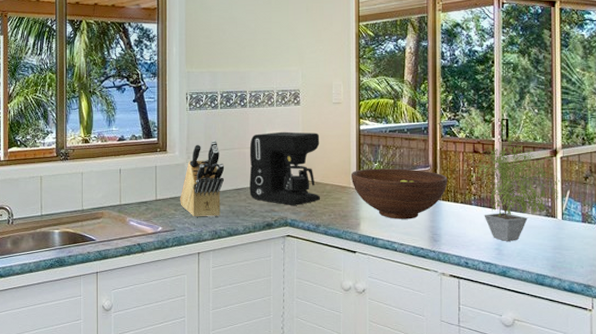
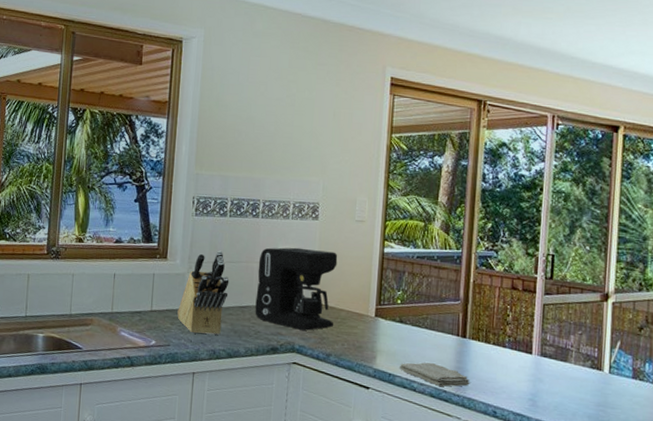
fruit bowl: present [350,168,448,219] -> none [369,296,480,357]
washcloth: none [381,225,444,244] -> present [400,362,470,387]
potted plant: present [470,136,562,241] -> none [506,274,612,393]

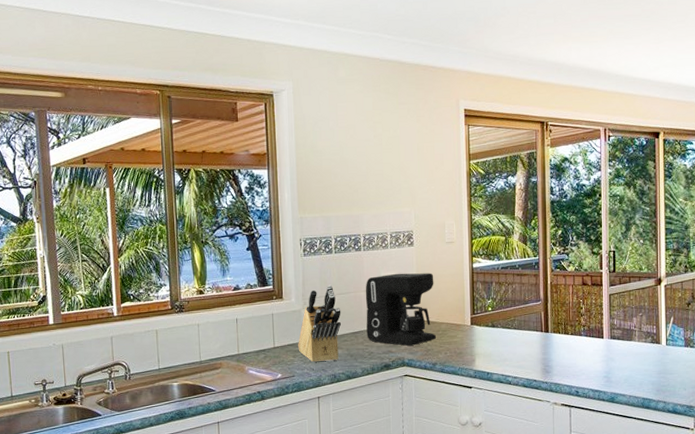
washcloth: present [400,362,470,387] -> none [496,358,555,377]

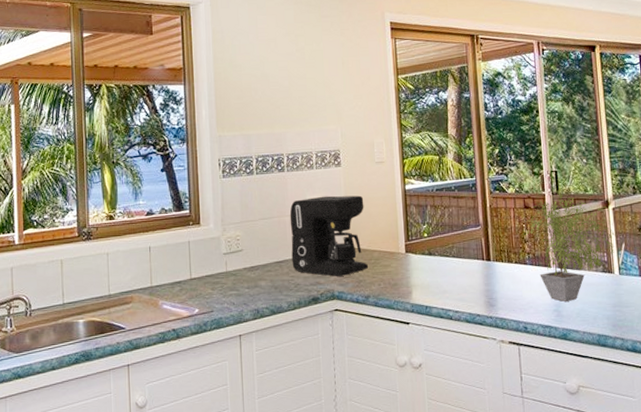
knife block: present [298,285,342,362] -> none [217,209,265,296]
potted plant: none [580,268,666,369] -> present [523,189,616,302]

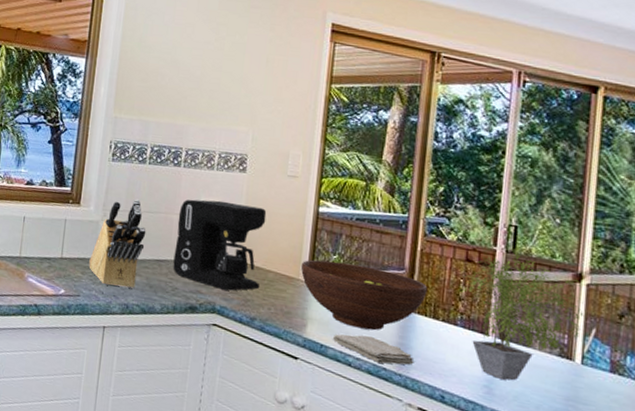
knife block: none [217,209,265,296] -> present [89,199,147,288]
fruit bowl: none [399,229,500,285] -> present [300,259,428,331]
washcloth: none [434,290,500,311] -> present [333,334,415,365]

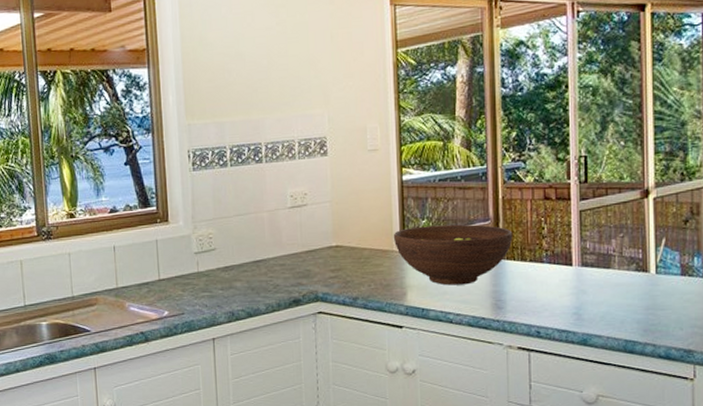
knife block: present [89,199,147,288] -> none [187,204,240,297]
coffee maker: present [173,199,267,291] -> none [268,188,357,277]
washcloth: present [333,334,415,365] -> none [433,291,509,314]
potted plant: present [458,247,587,381] -> none [541,177,655,304]

